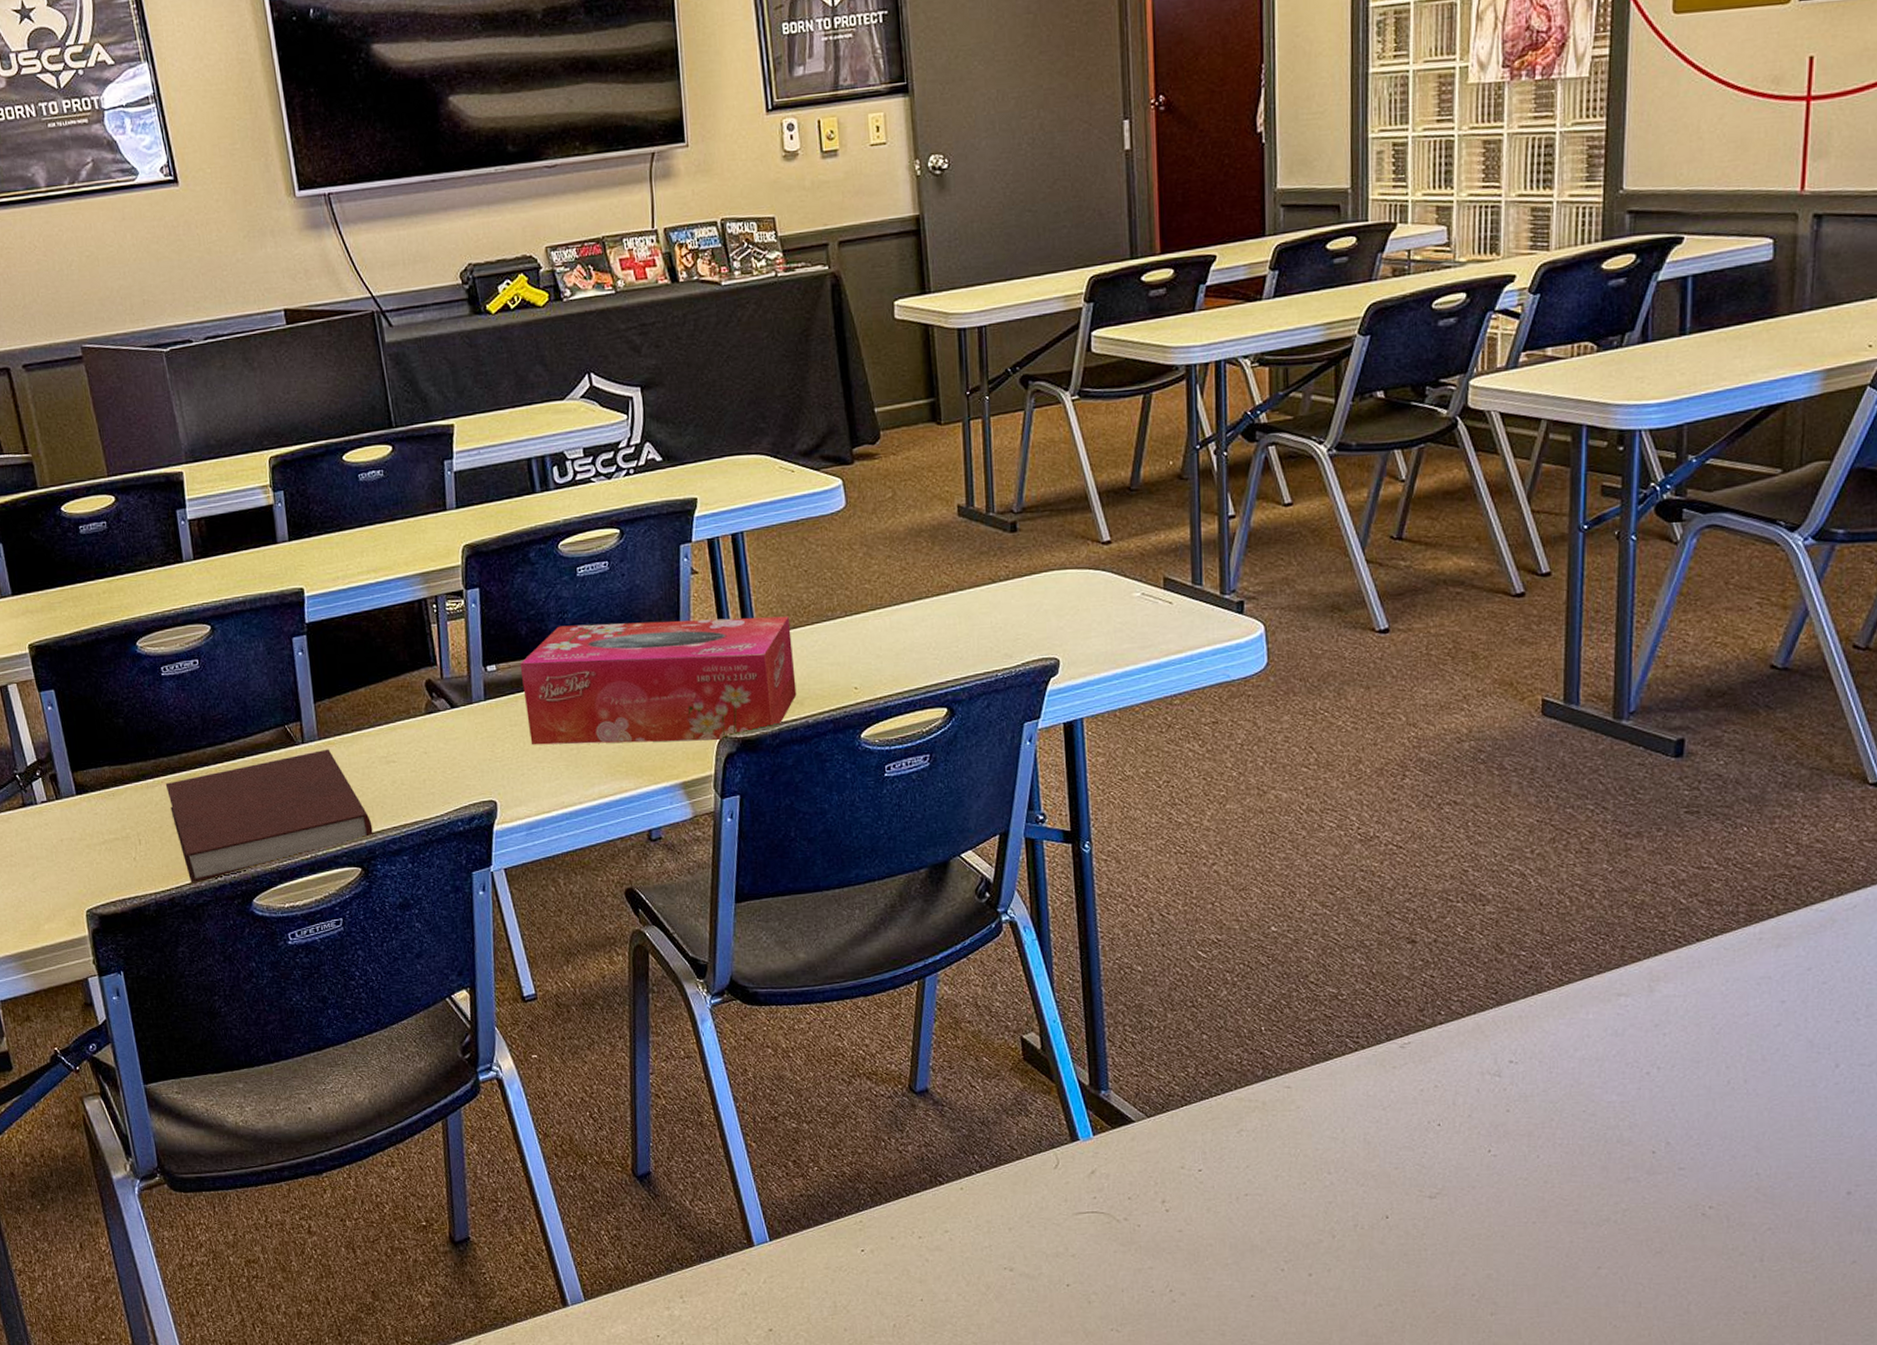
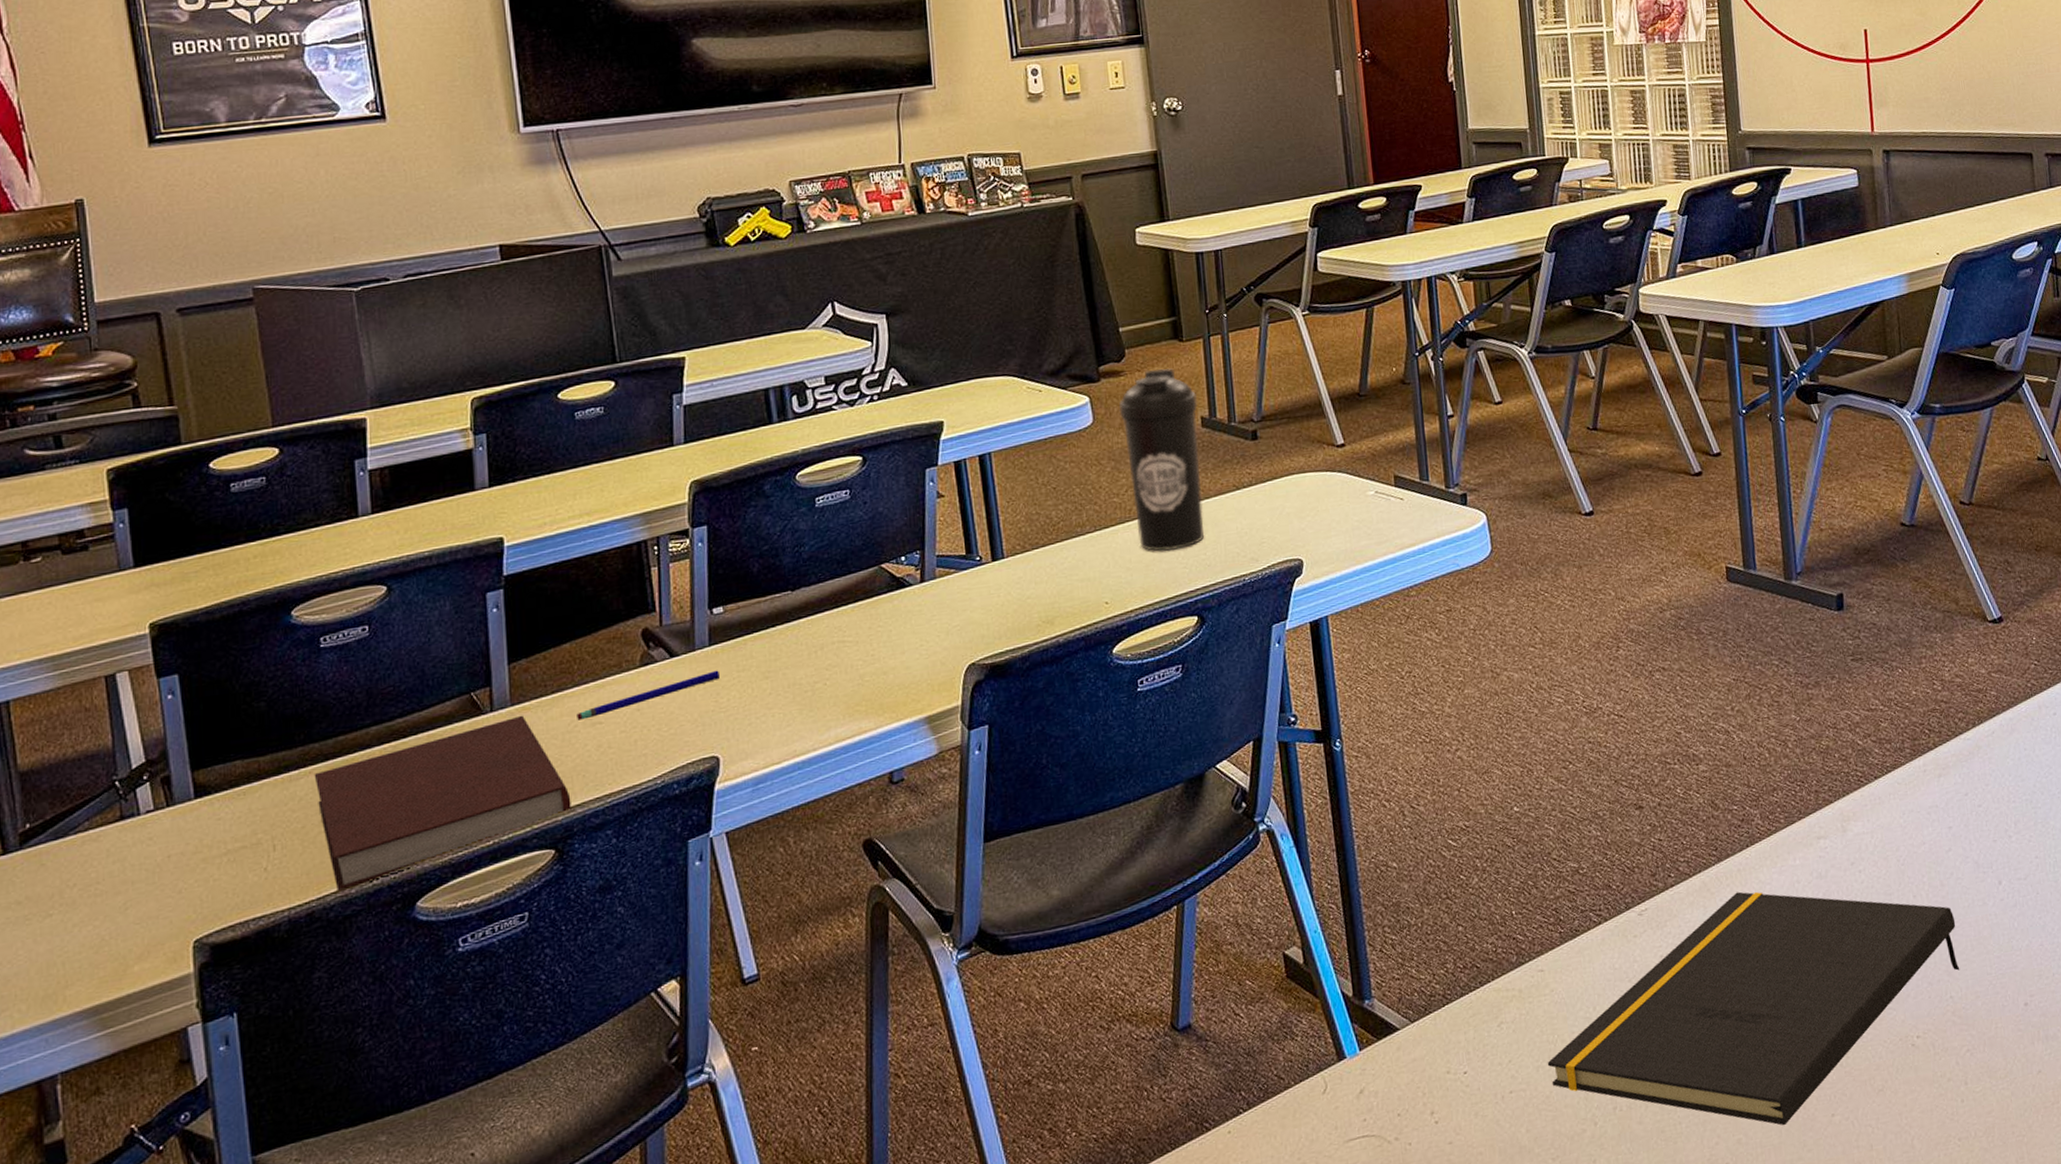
pen: none [373,723,495,758] -> present [577,670,720,721]
tissue box: present [519,616,797,745] -> none [750,534,1047,691]
water bottle: none [872,453,957,642] -> present [1119,368,1204,552]
notepad: none [1287,1038,1775,1270] -> present [1547,891,1960,1126]

